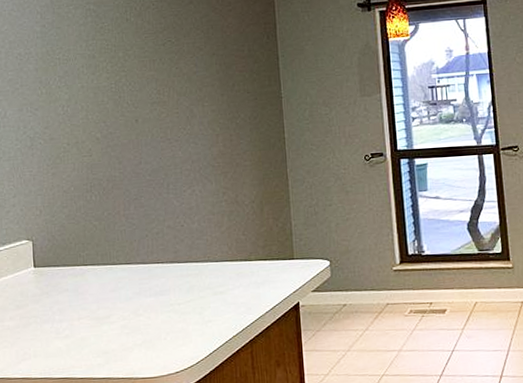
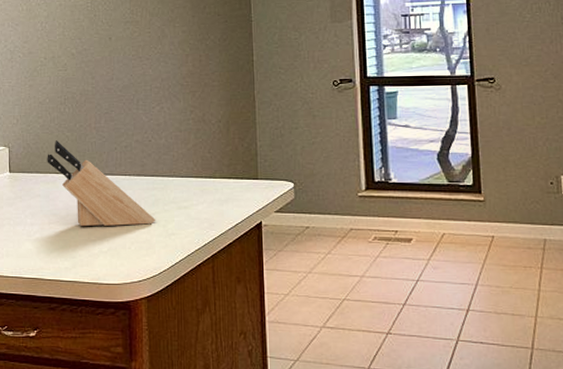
knife block: none [74,230,192,320] -> present [47,140,156,227]

